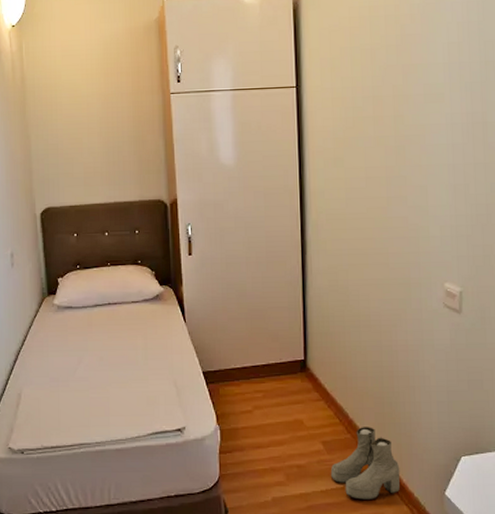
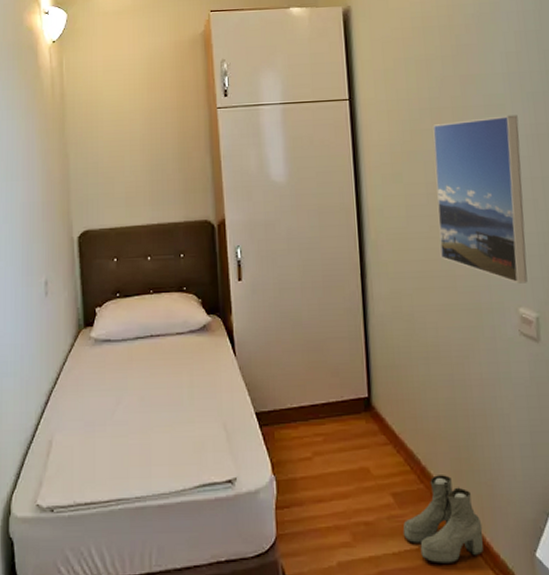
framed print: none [374,104,456,261] -> present [432,115,528,284]

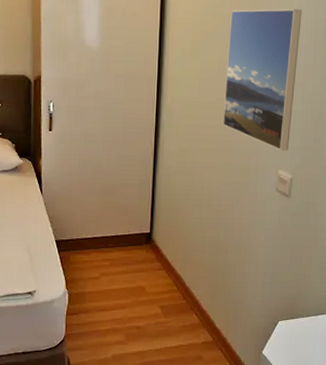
boots: present [403,475,484,563] -> none [165,294,226,357]

